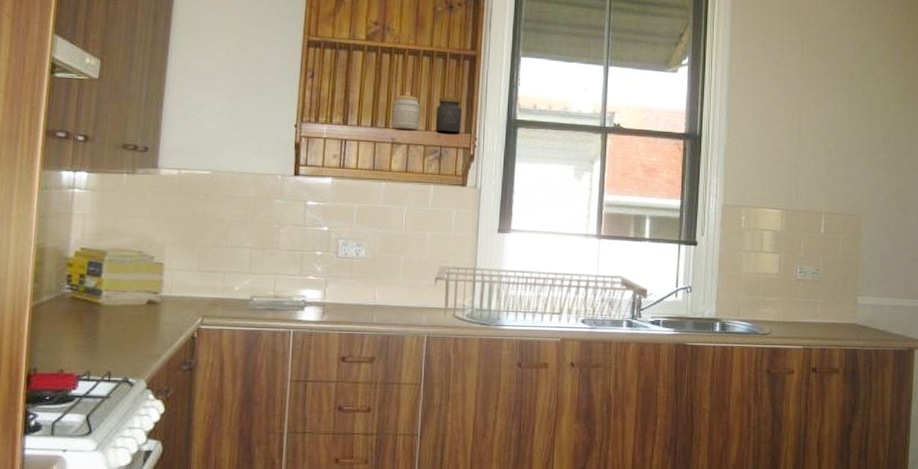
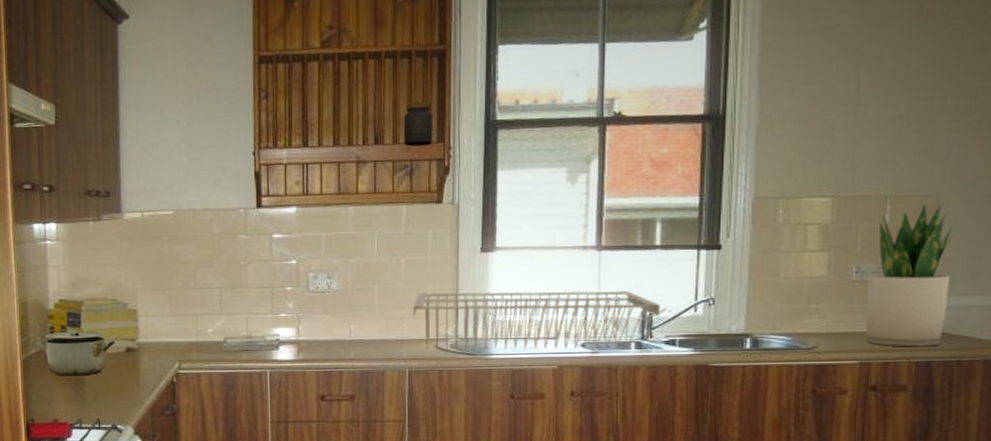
saucepan: none [50,281,137,327] -> present [36,330,115,376]
jar: present [390,91,421,132] -> none [354,101,386,148]
planter: none [807,221,869,337] -> present [865,204,953,347]

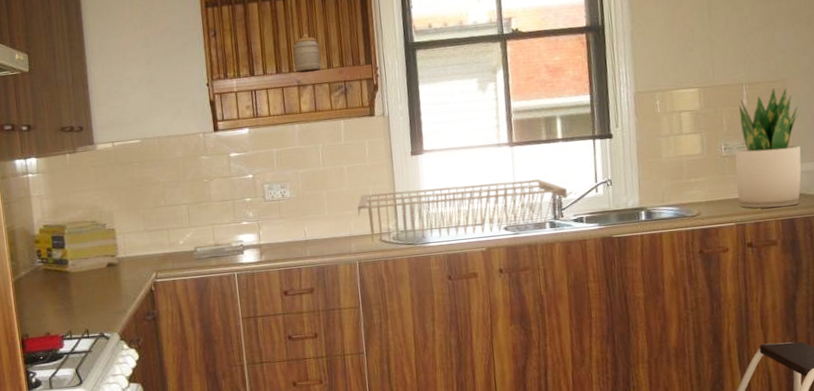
saucepan: present [36,330,115,376] -> none [25,250,97,294]
jar: none [354,101,386,148] -> present [292,33,322,73]
jar: present [403,101,433,147] -> none [334,30,362,70]

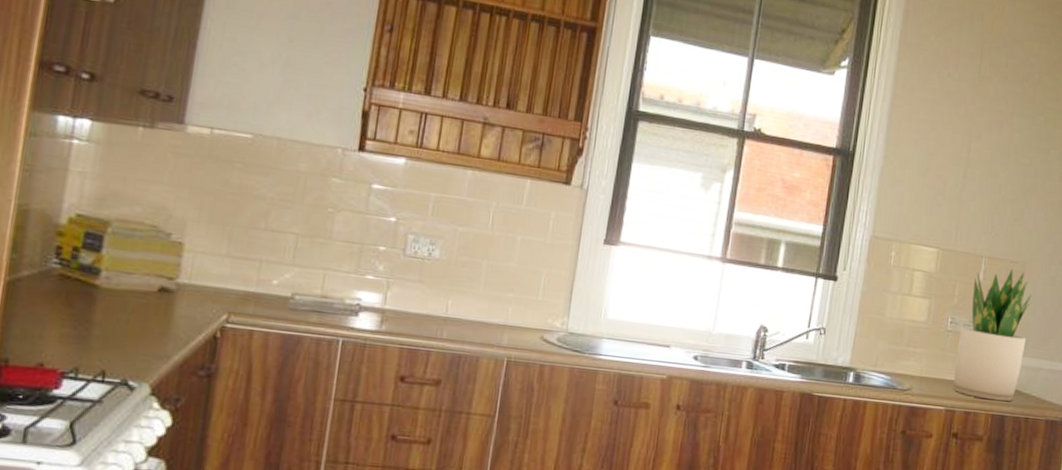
jar: present [292,33,322,73] -> none [483,62,523,113]
dish rack: present [357,178,568,243] -> none [520,277,775,367]

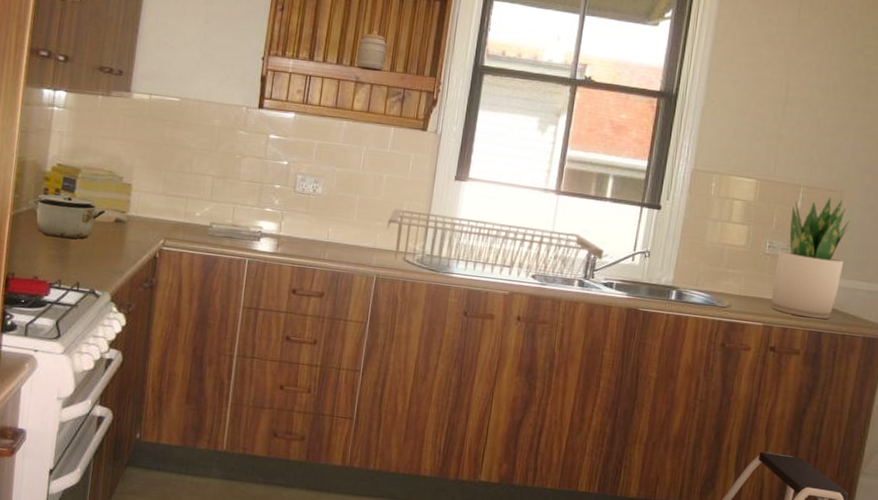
saucepan: none [32,254,146,314] -> present [28,194,106,239]
jar: none [483,62,523,113] -> present [355,30,387,72]
dish rack: none [520,277,775,367] -> present [386,208,604,285]

